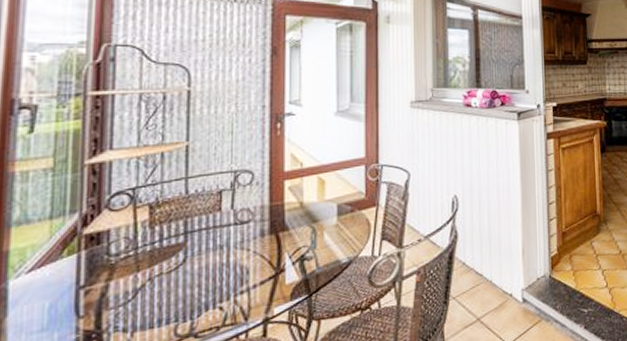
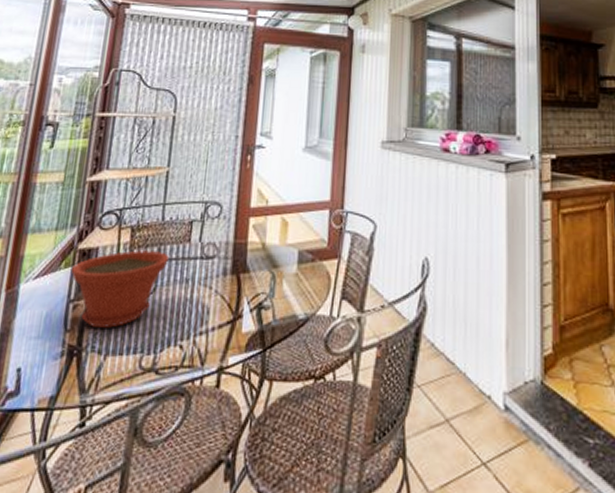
plant pot: none [76,224,199,309] -> present [71,250,170,329]

